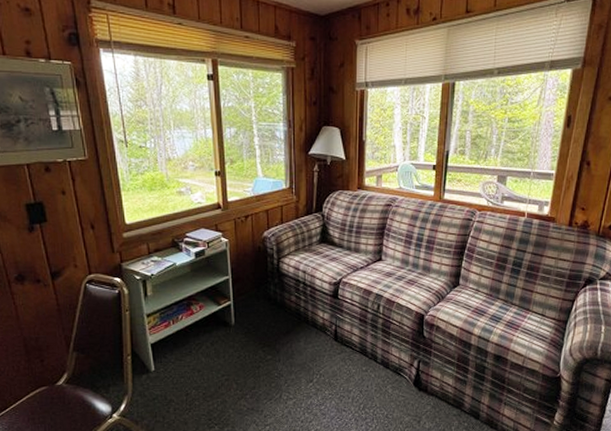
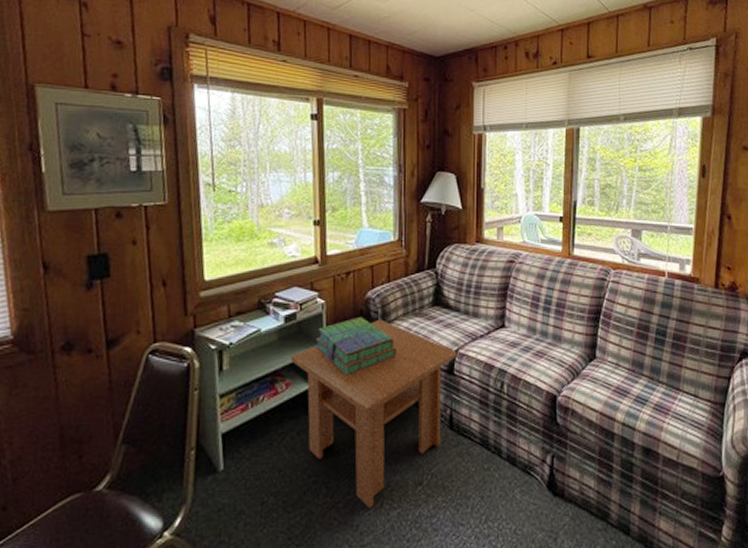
coffee table: none [202,254,341,398] -> present [290,319,458,508]
stack of books: none [222,252,290,300] -> present [316,316,397,376]

